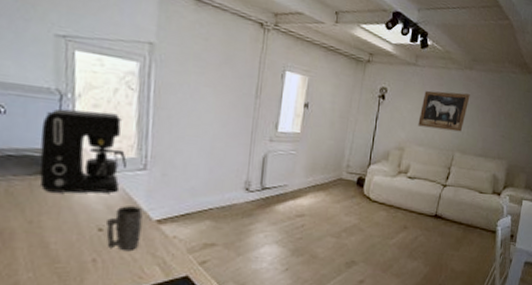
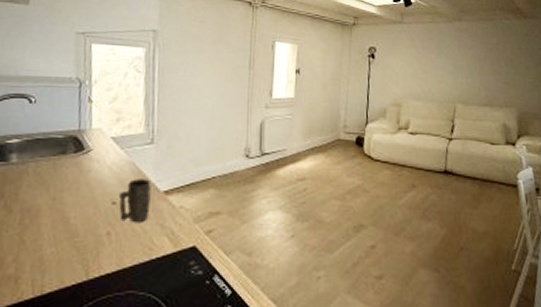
coffee maker: present [39,108,128,194] -> none [62,94,137,170]
wall art: present [418,90,470,132] -> none [412,44,464,83]

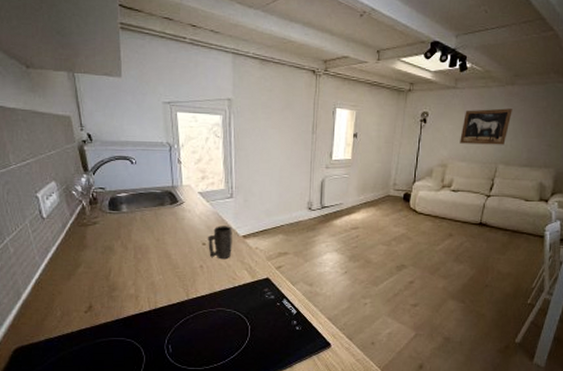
wall art: none [412,44,464,83] -> present [460,108,513,145]

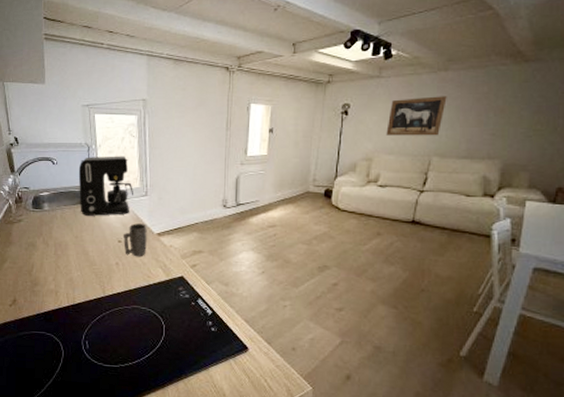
coffee maker: none [159,156,219,218] -> present [78,156,134,216]

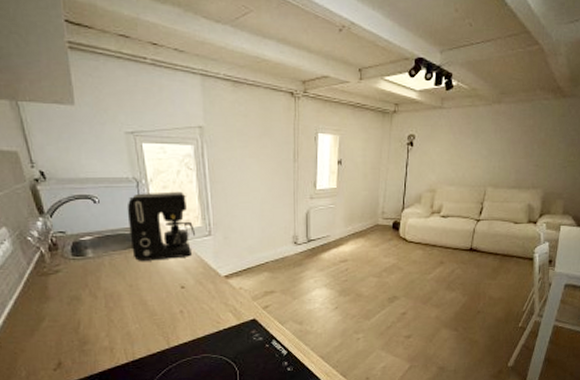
mug: present [123,223,147,257] -> none [187,266,214,303]
wall art: present [386,96,447,136] -> none [448,128,500,167]

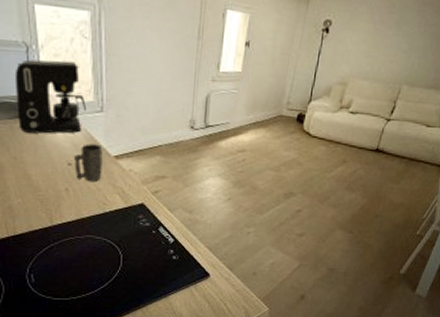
mug: none [187,266,214,303] -> present [74,144,103,182]

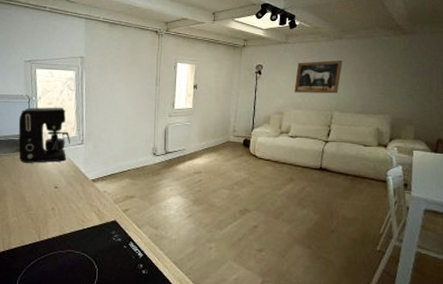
mug: present [74,144,103,182] -> none [60,170,83,202]
wall art: none [363,20,425,63] -> present [294,60,343,94]

